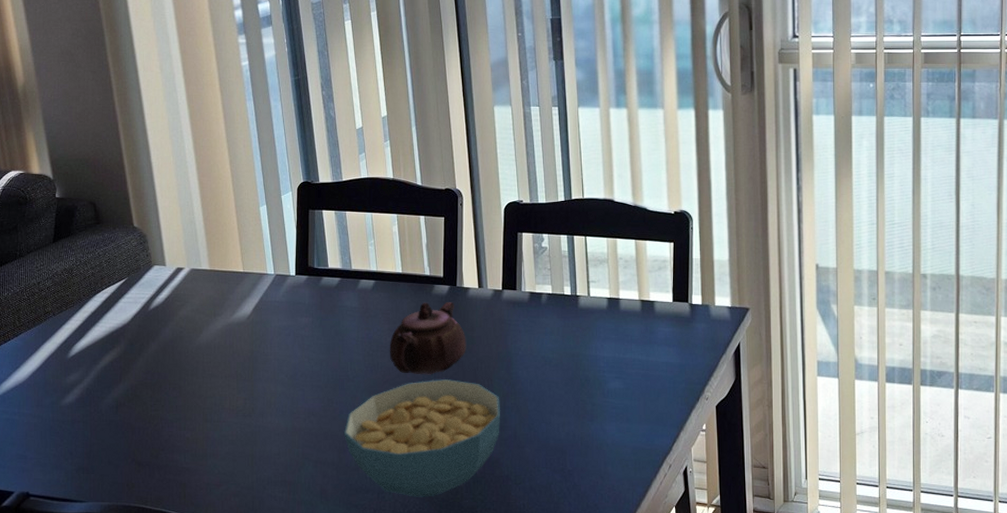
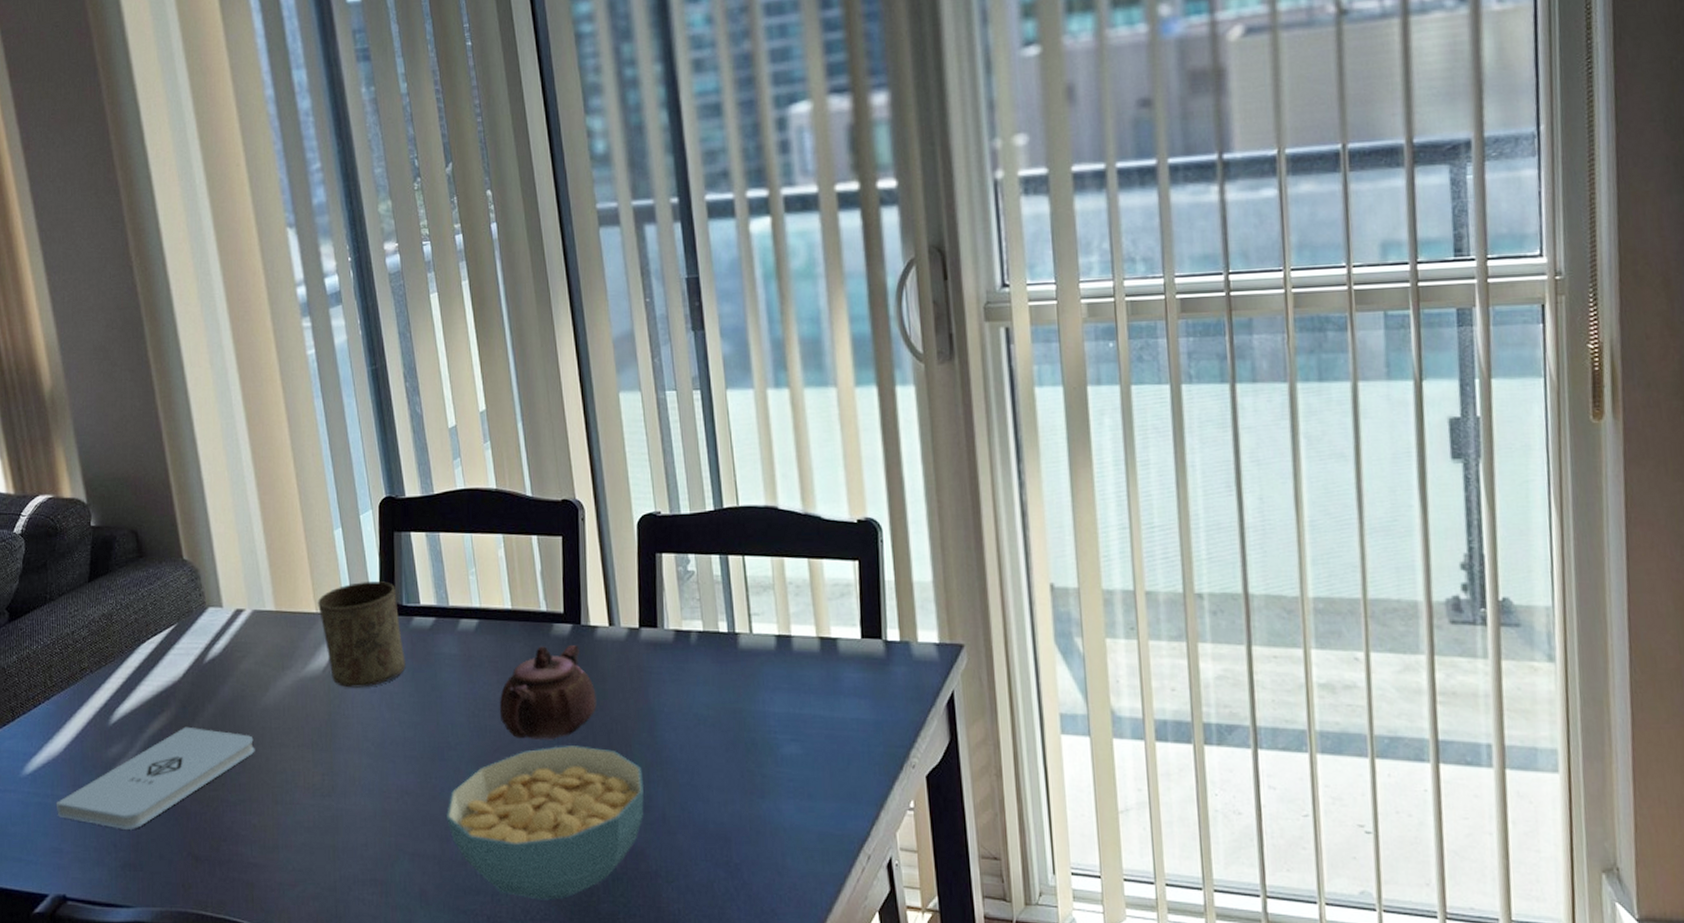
notepad: none [21,360,190,441] -> present [55,726,255,829]
cup: none [245,249,315,332] -> present [318,581,406,688]

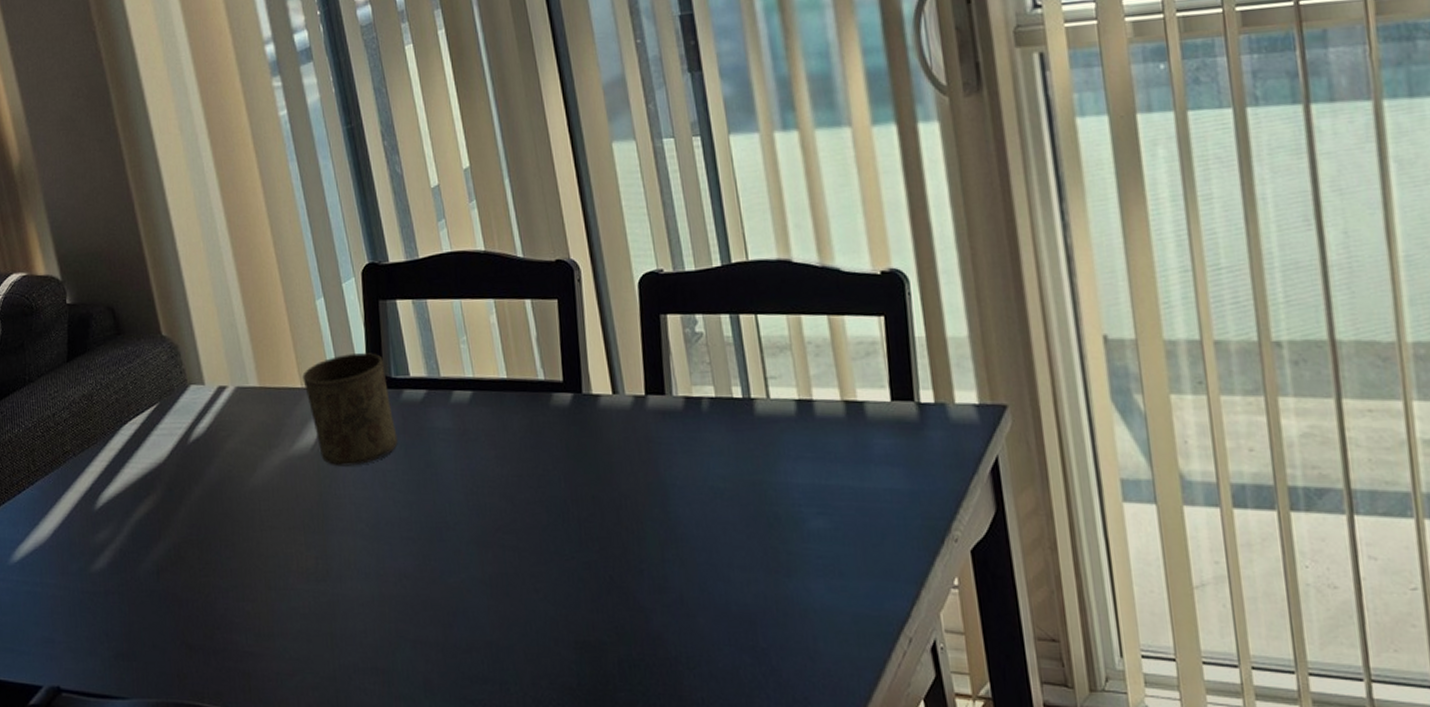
notepad: present [55,726,255,829] -> none [45,510,245,618]
cereal bowl: present [447,746,645,900] -> none [448,523,660,689]
teapot: present [499,645,597,740] -> none [498,416,603,519]

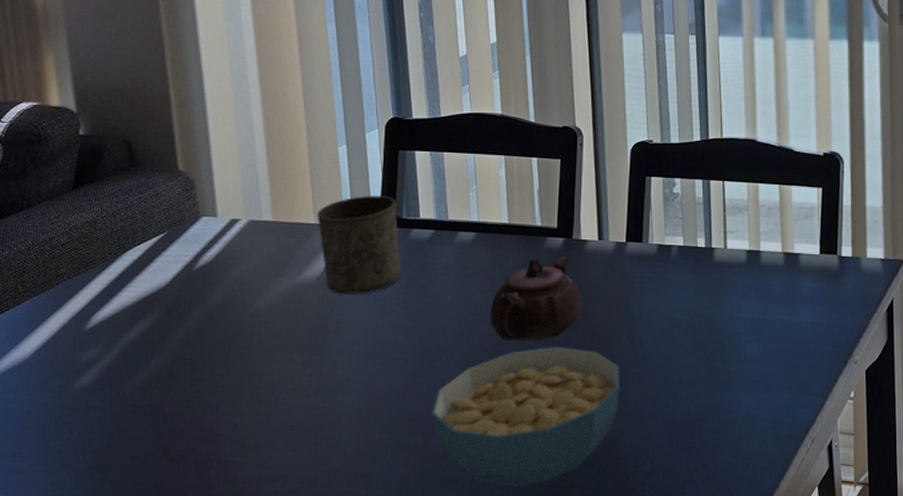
cereal bowl: none [448,523,660,689] -> present [432,347,621,487]
teapot: none [498,416,603,519] -> present [490,257,582,343]

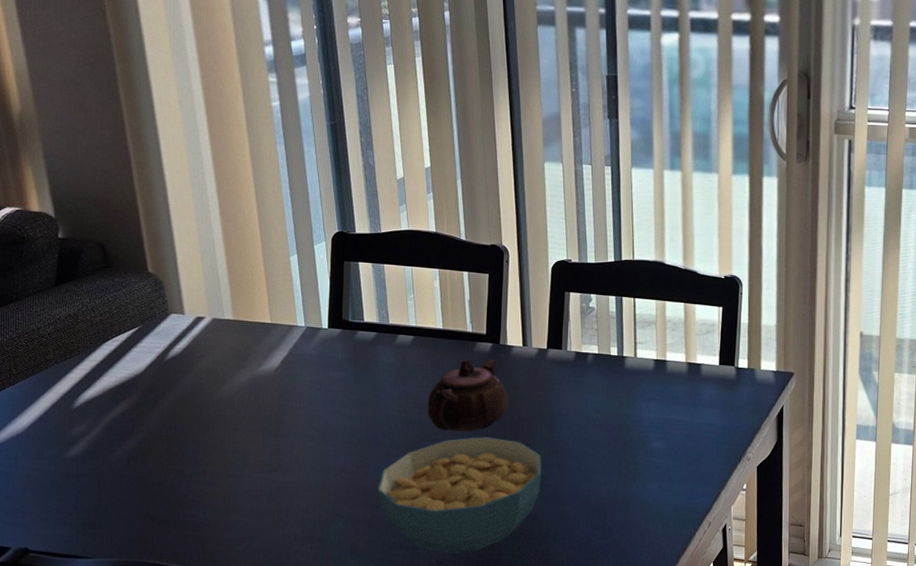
cup: present [317,196,402,295] -> none [273,300,349,386]

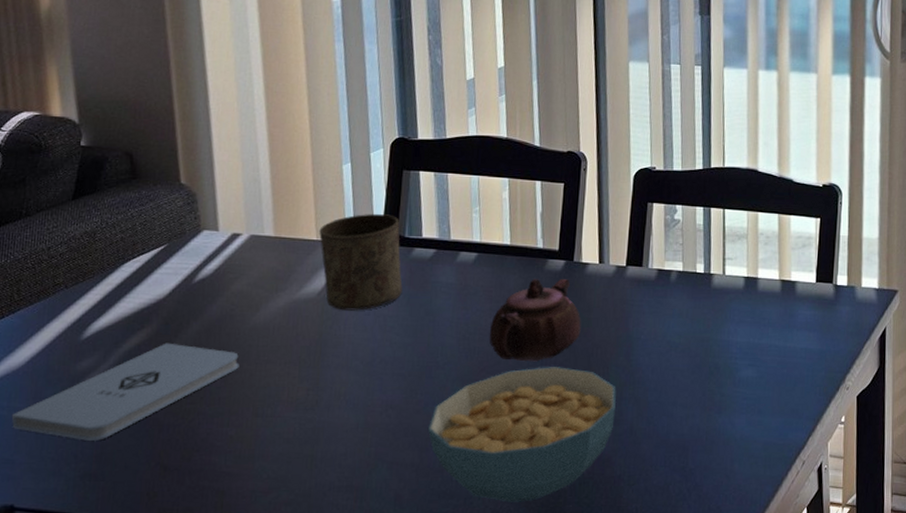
notepad: none [19,412,210,495] -> present [11,343,239,441]
cup: none [273,300,349,386] -> present [319,214,403,311]

